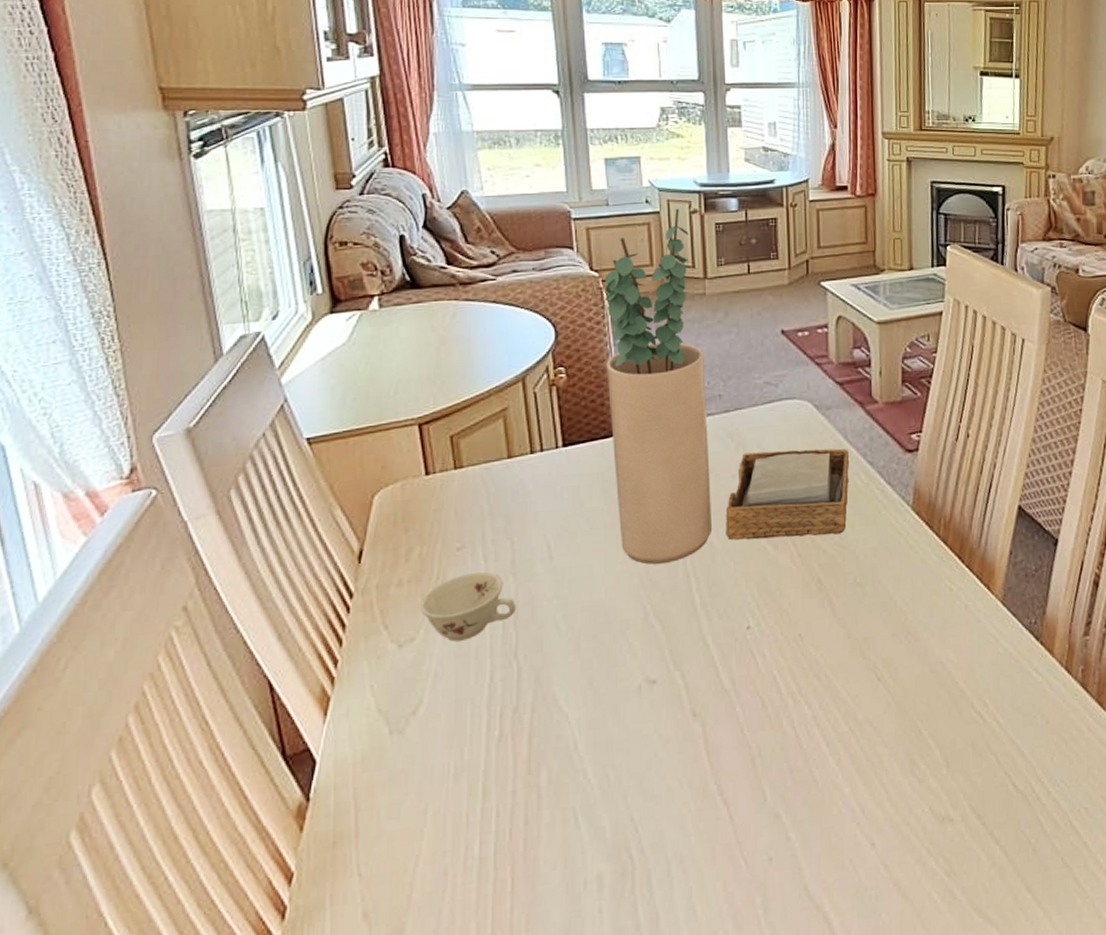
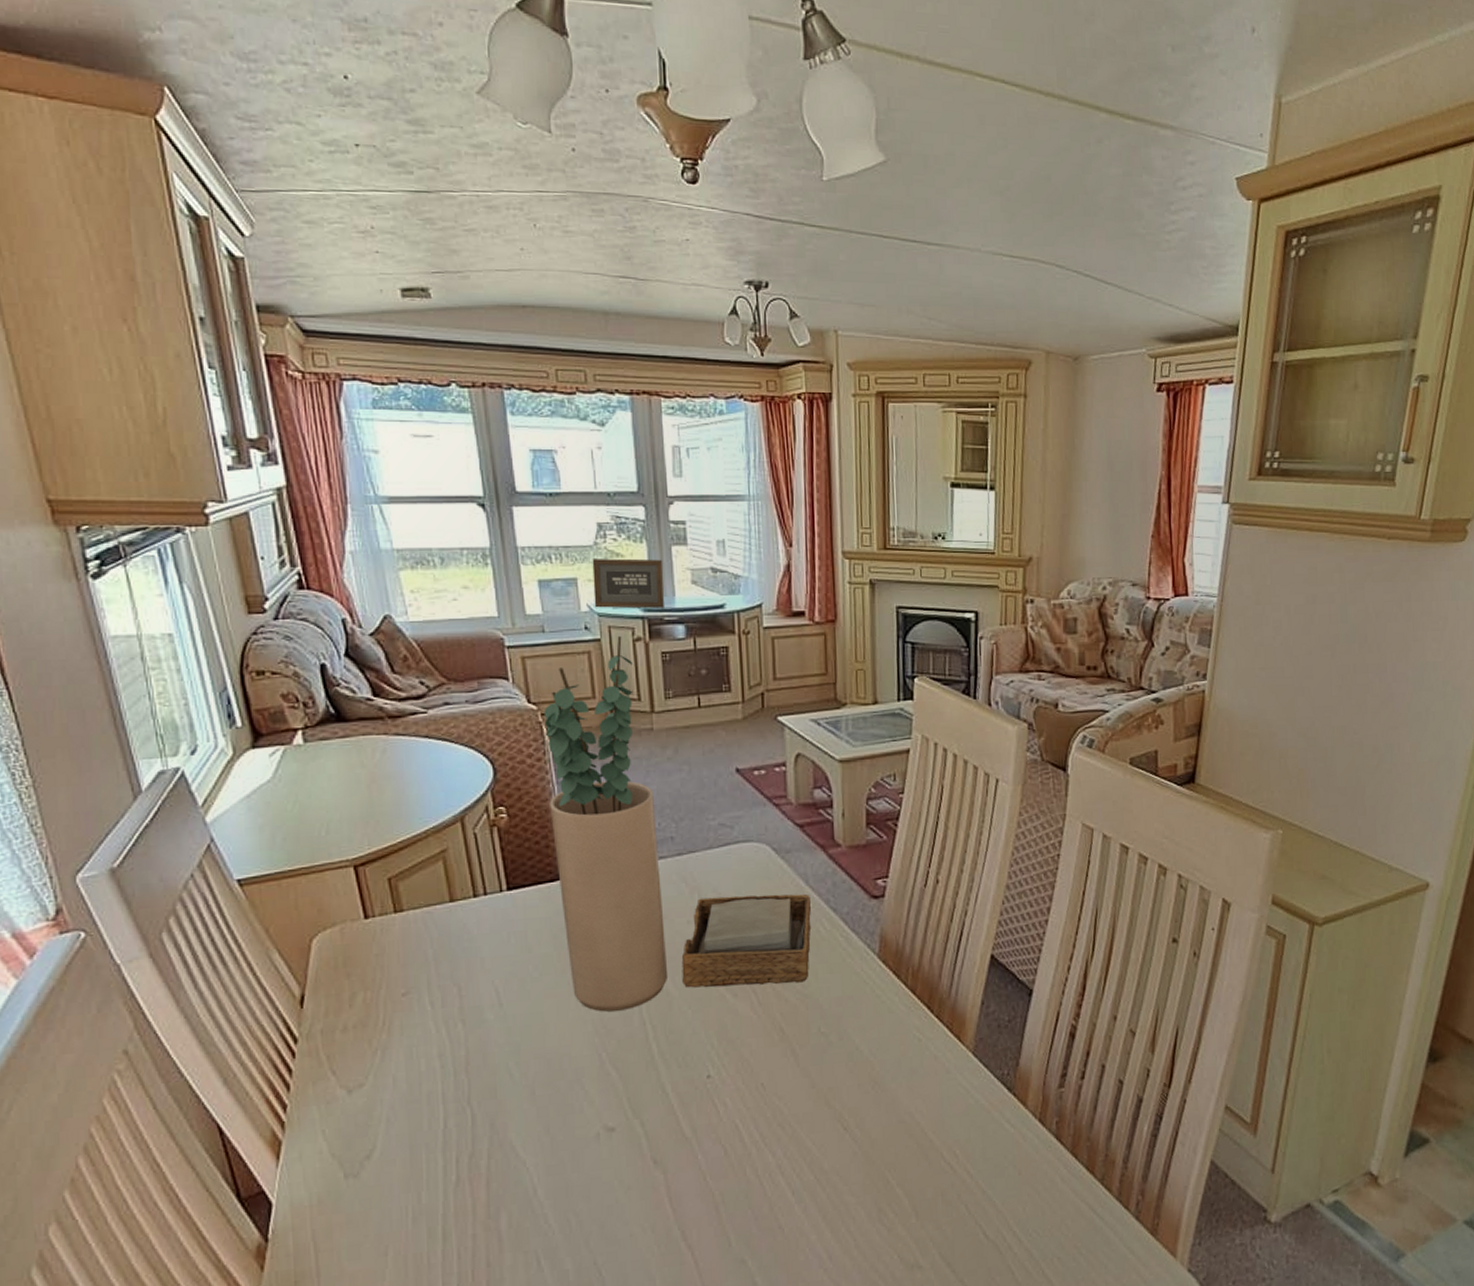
teacup: present [420,572,516,642] -> none [368,1018,467,1088]
picture frame: none [655,139,720,184] -> present [592,558,665,609]

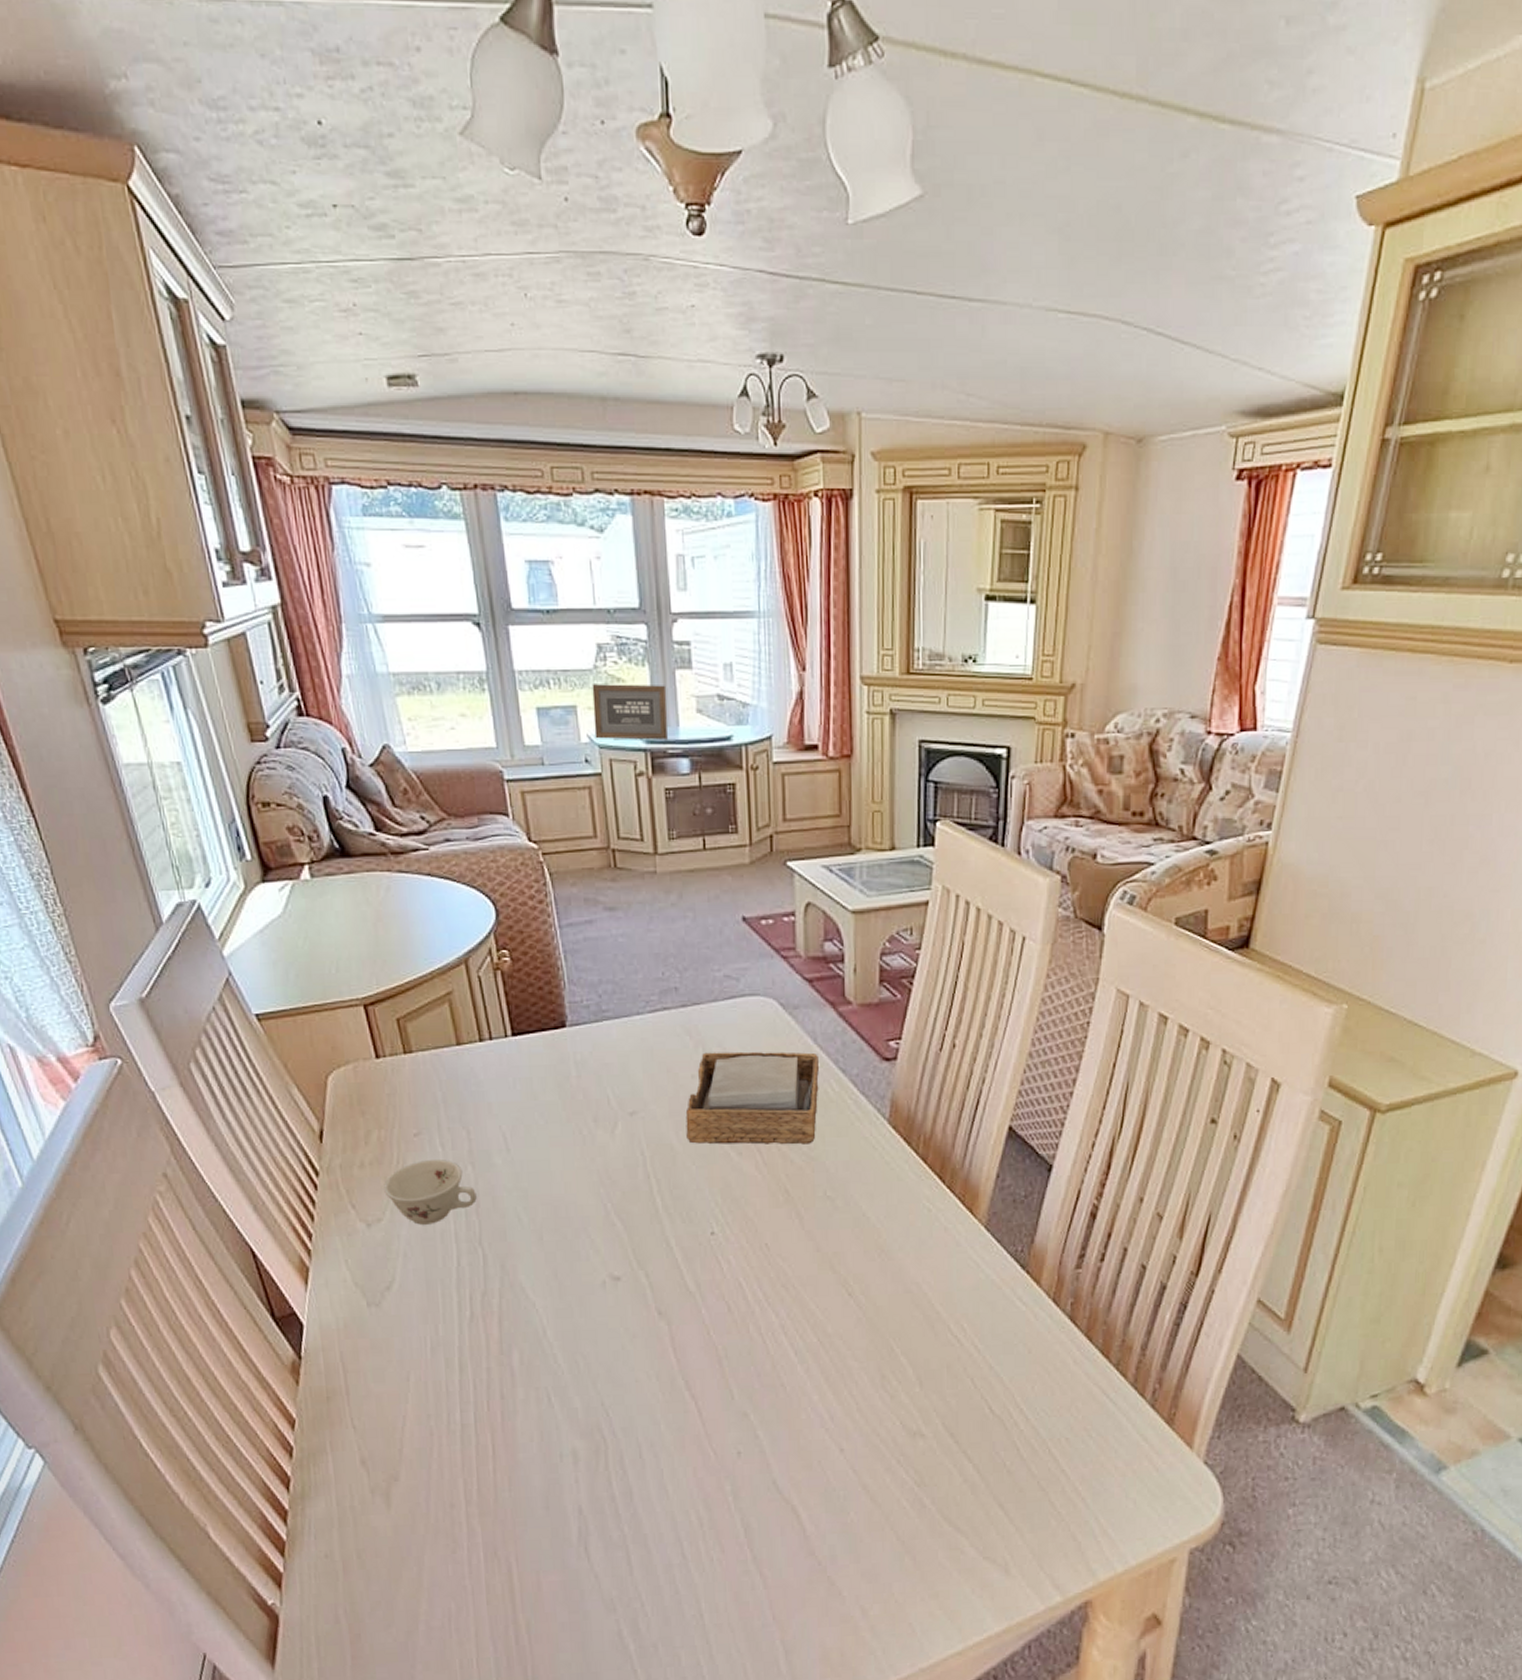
teacup: none [368,1018,467,1088] -> present [384,1160,477,1225]
vase: present [543,635,667,1012] -> none [544,769,671,1163]

